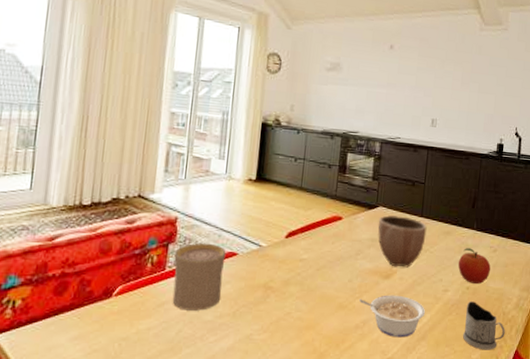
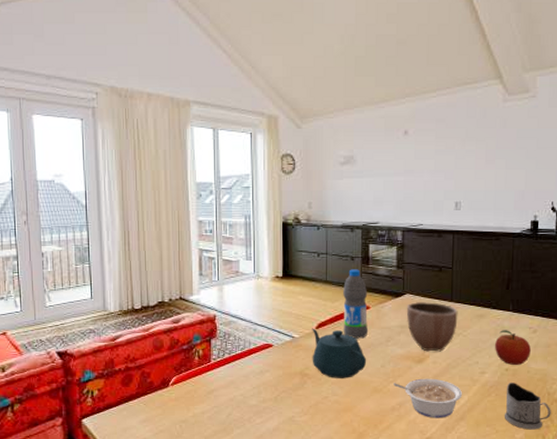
cup: present [172,242,226,311] -> none [217,337,263,397]
teapot: none [277,237,335,293] -> present [312,328,367,378]
water bottle: none [313,177,342,251] -> present [343,269,369,339]

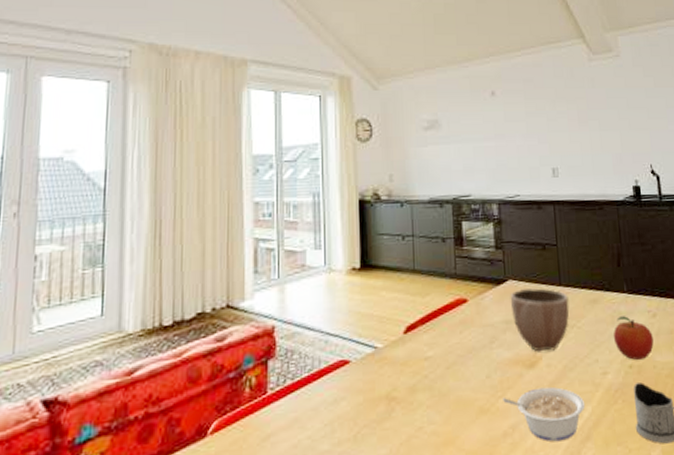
teapot: present [312,328,367,378] -> none [399,333,469,400]
water bottle: present [343,269,369,339] -> none [435,253,468,343]

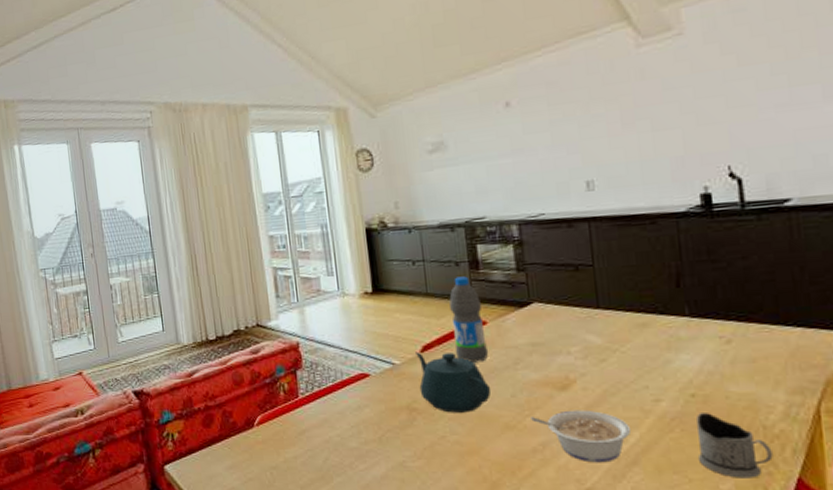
teapot: none [399,333,469,400] -> present [415,351,492,413]
water bottle: none [435,253,468,343] -> present [449,276,489,363]
decorative bowl: present [510,288,570,352] -> none [535,310,611,375]
fruit: present [613,316,654,360] -> none [669,341,727,389]

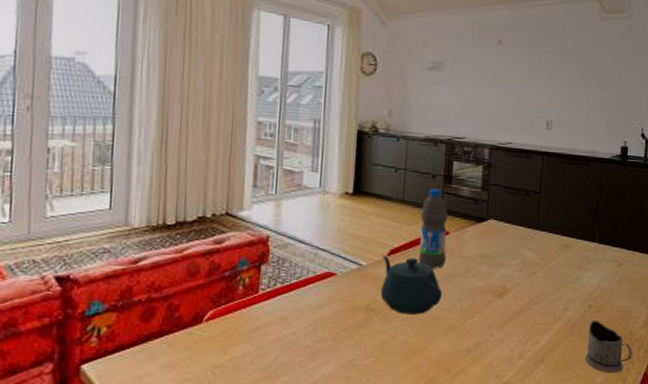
legume: present [531,409,632,463] -> none [470,315,544,361]

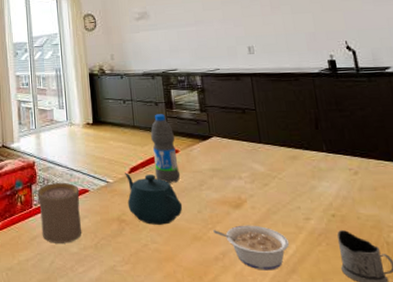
cup: none [267,262,324,335] -> present [37,182,82,243]
legume: none [470,315,544,361] -> present [213,225,290,271]

